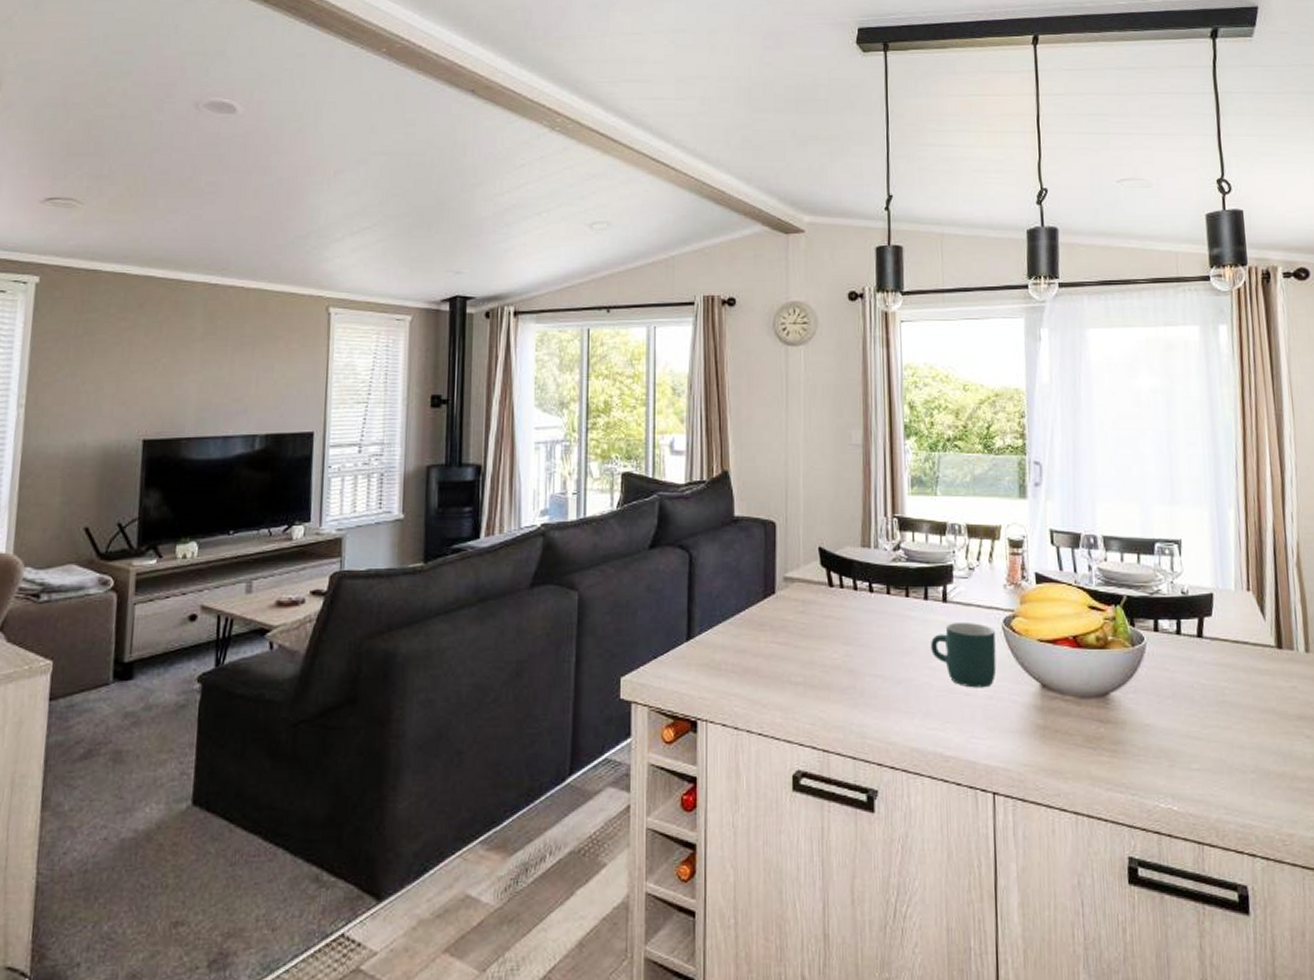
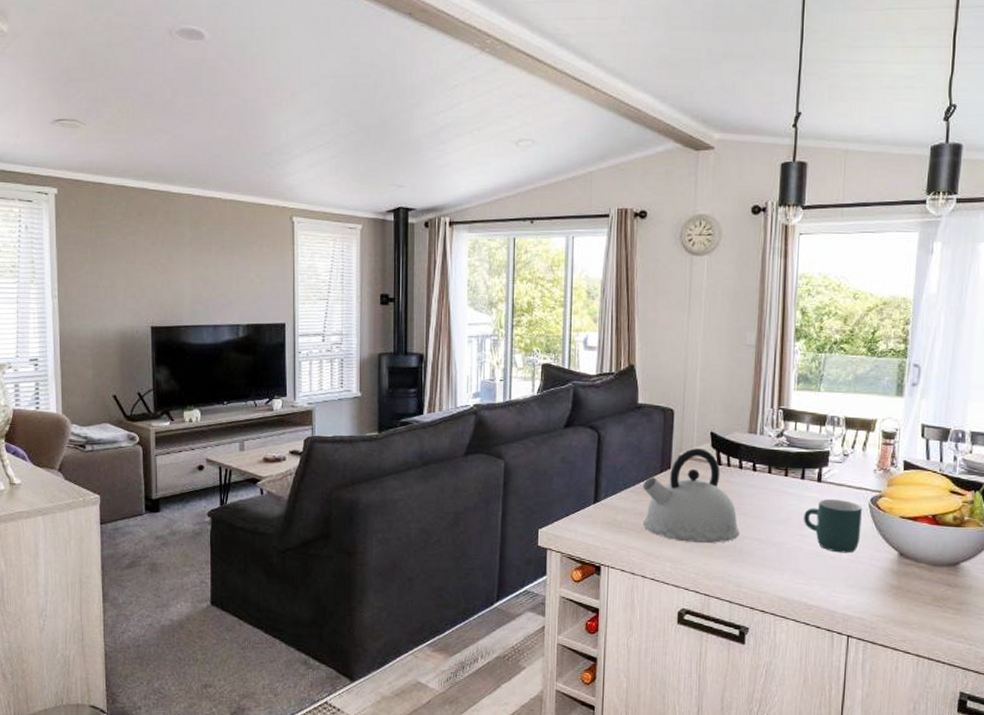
kettle: none [744,567,859,685] -> present [643,448,740,544]

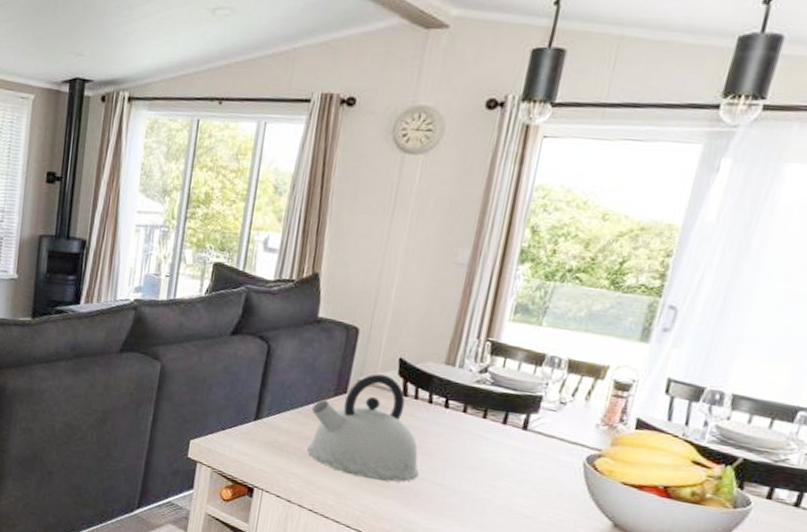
mug: present [804,498,862,553] -> none [498,450,574,515]

